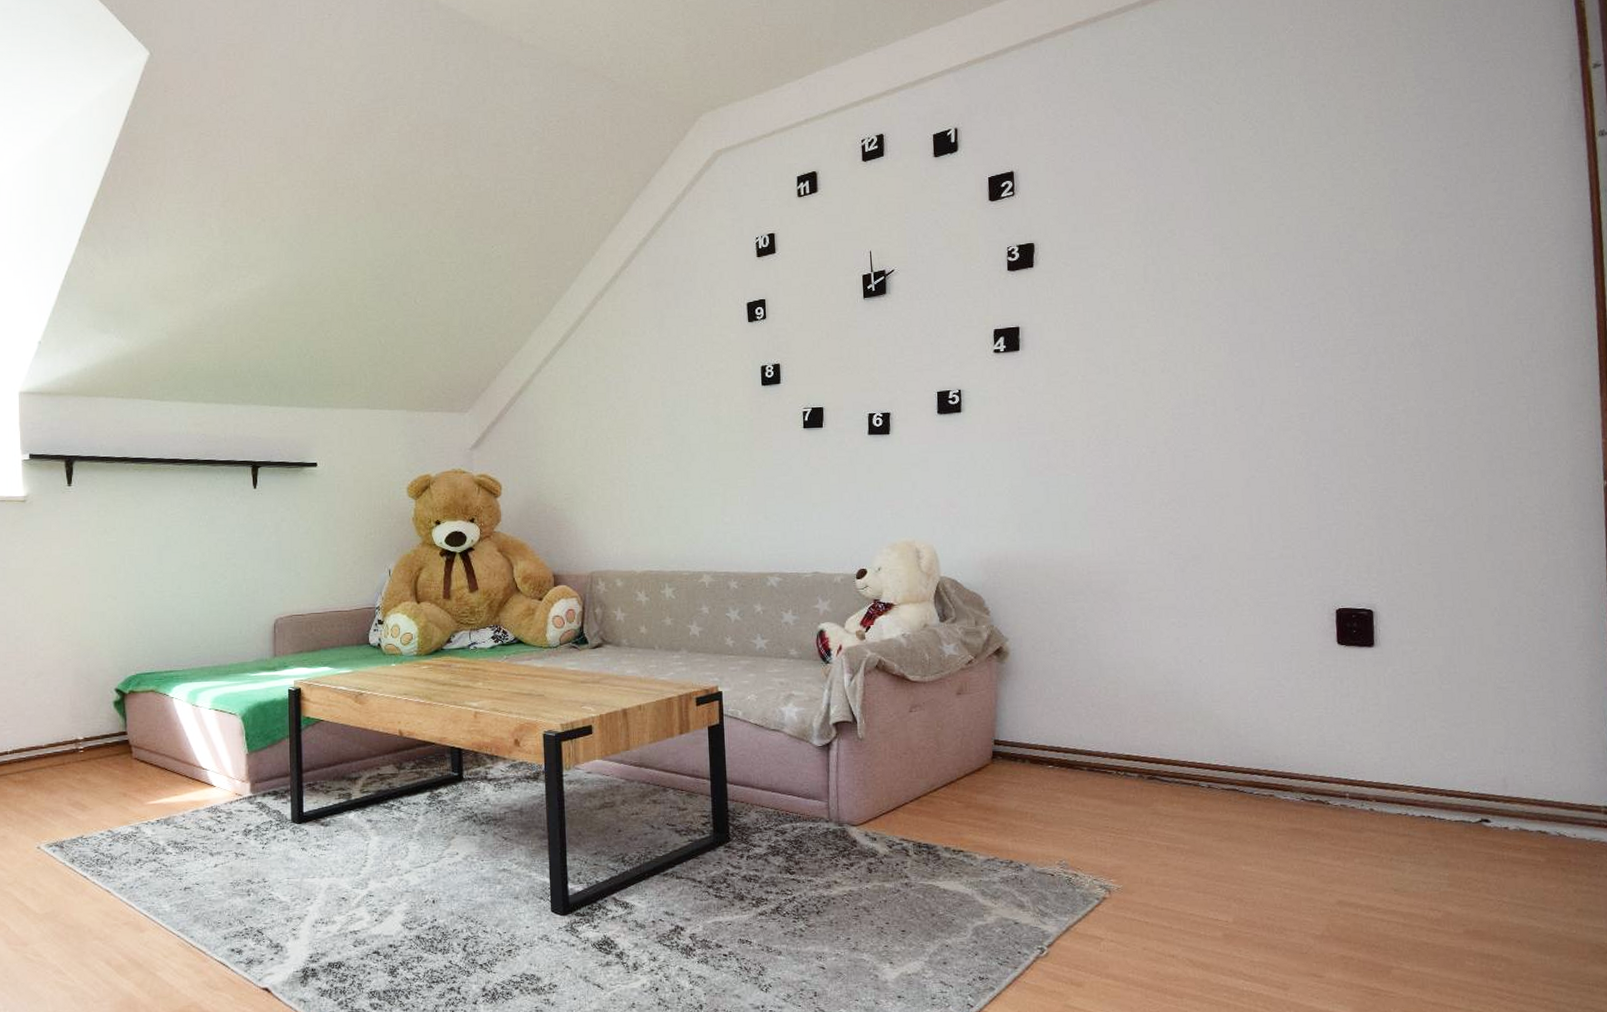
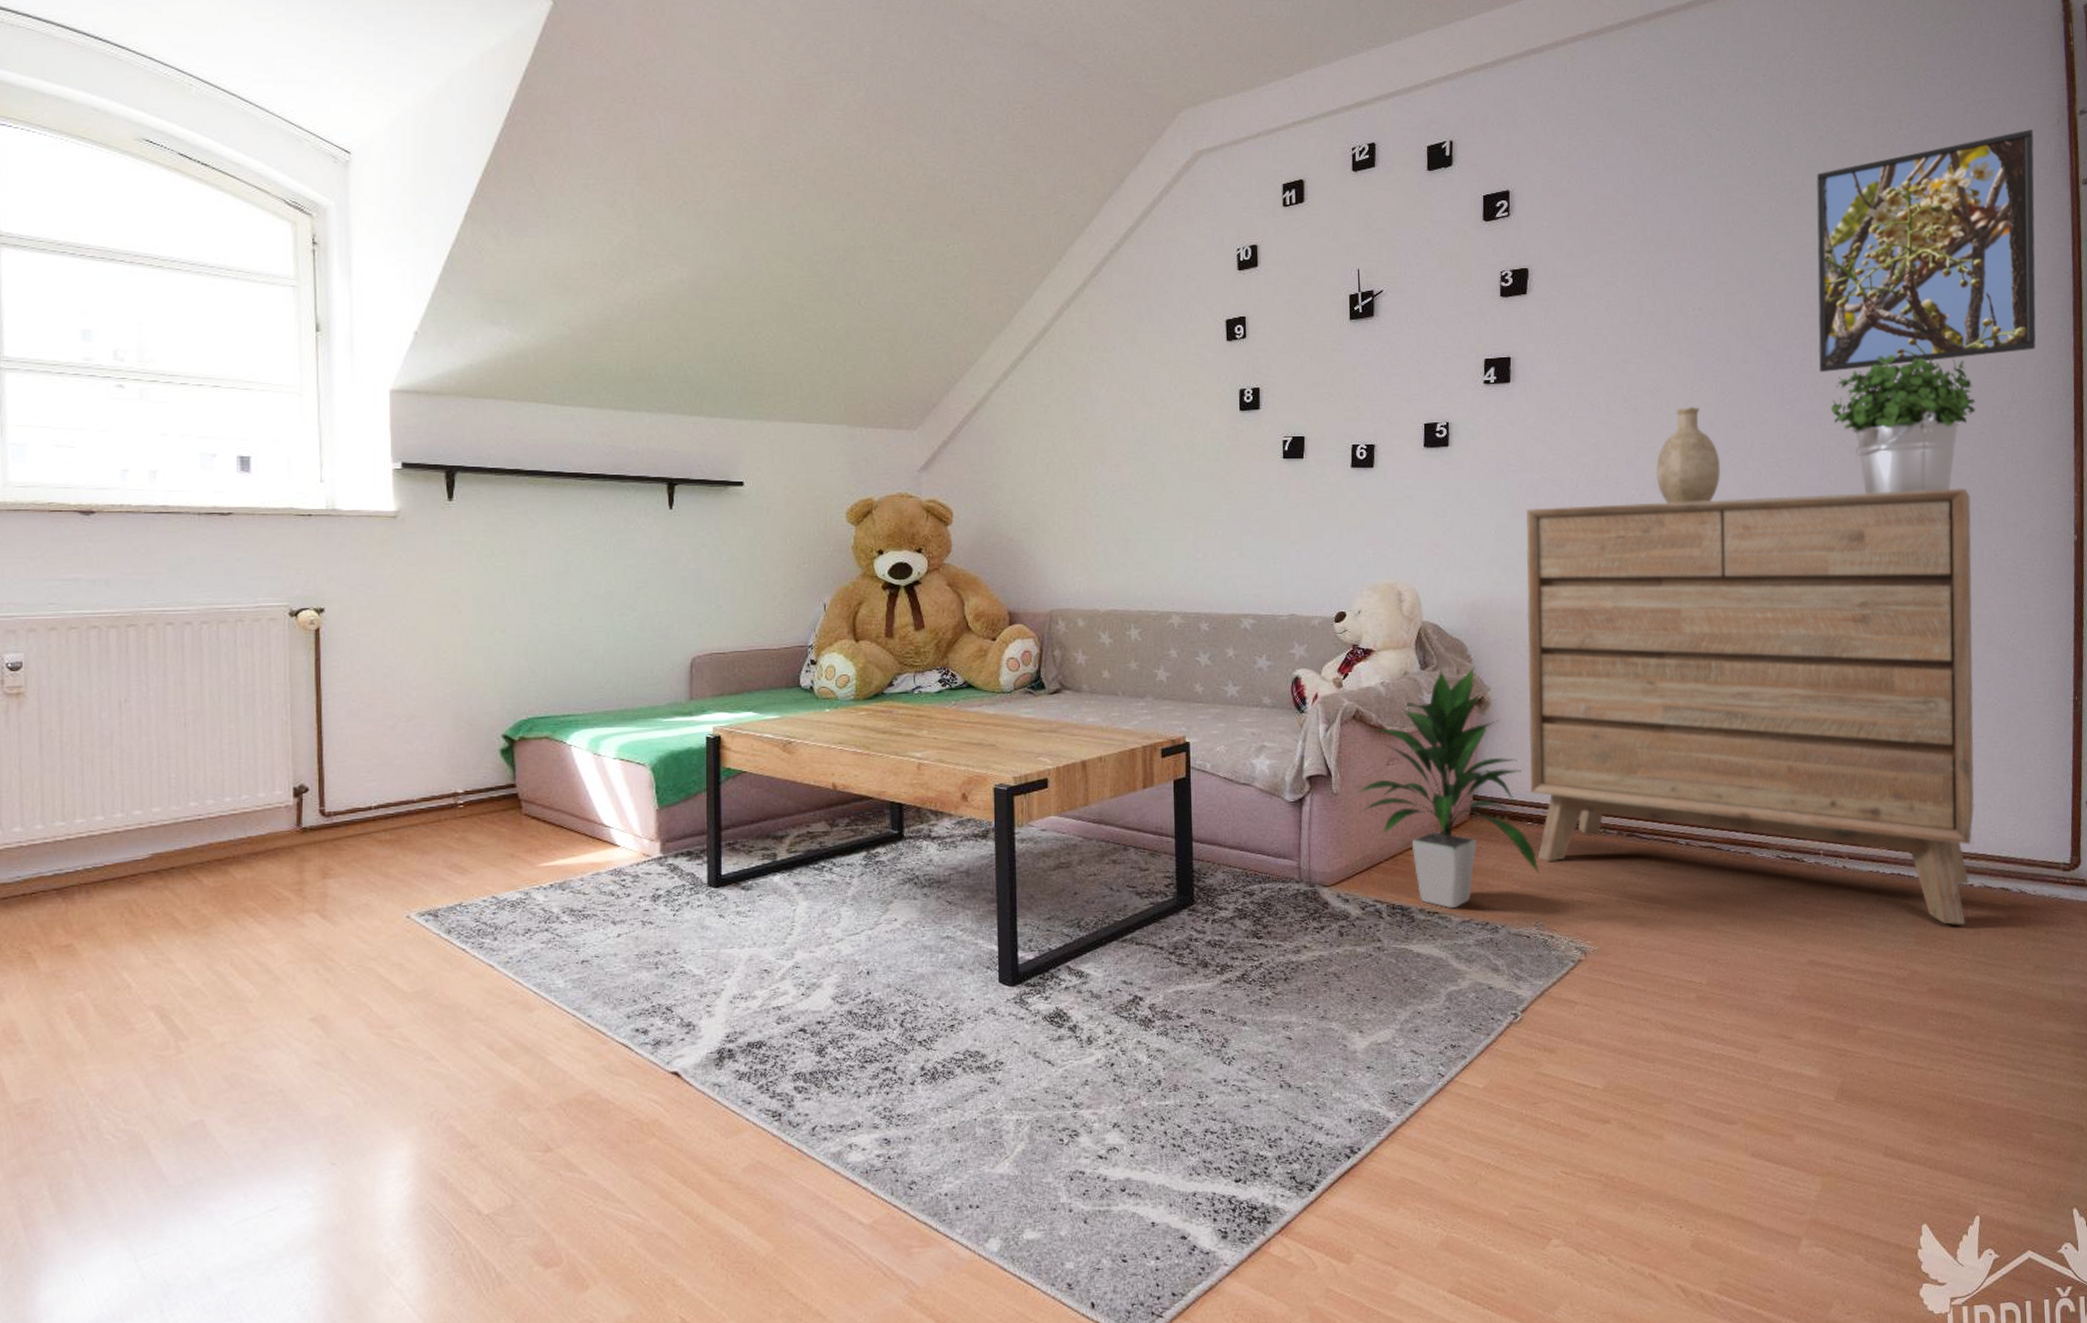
indoor plant: none [880,618,1063,848] -> present [1355,667,1540,909]
dresser: none [1038,437,1507,868] -> present [1526,487,1974,925]
decorative vase: none [1166,368,1231,460] -> present [1656,407,1721,503]
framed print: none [1320,85,1555,330] -> present [1816,129,2036,372]
potted plant: none [1342,310,1494,446] -> present [1830,355,1976,494]

